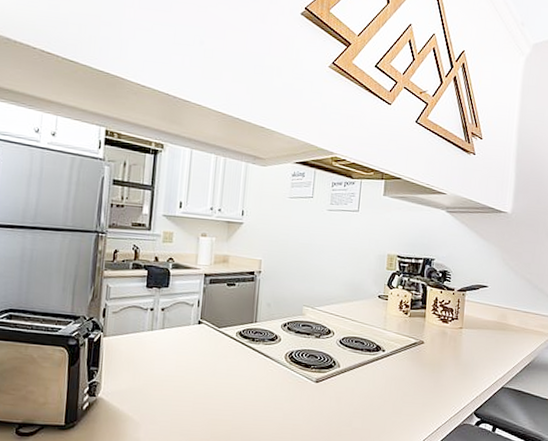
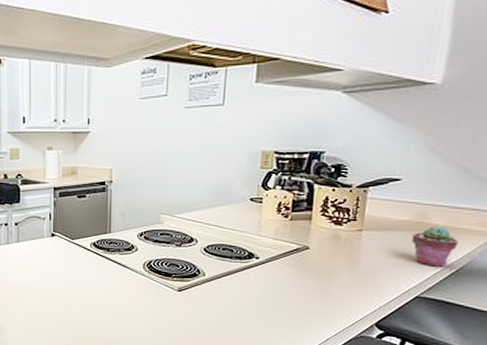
potted succulent: none [496,326,528,362] -> present [411,226,459,267]

